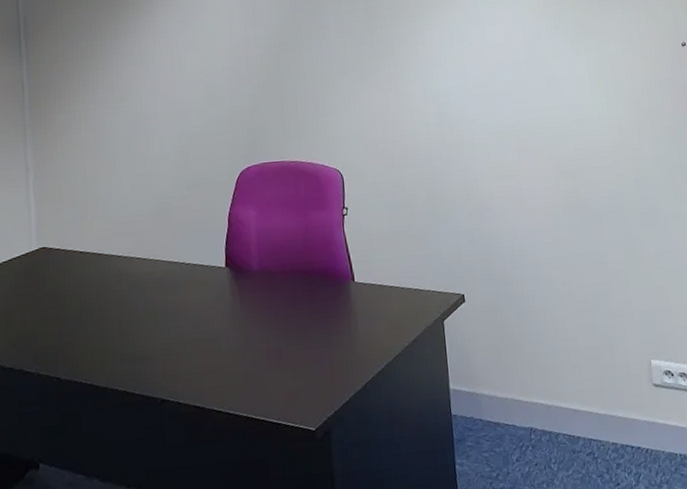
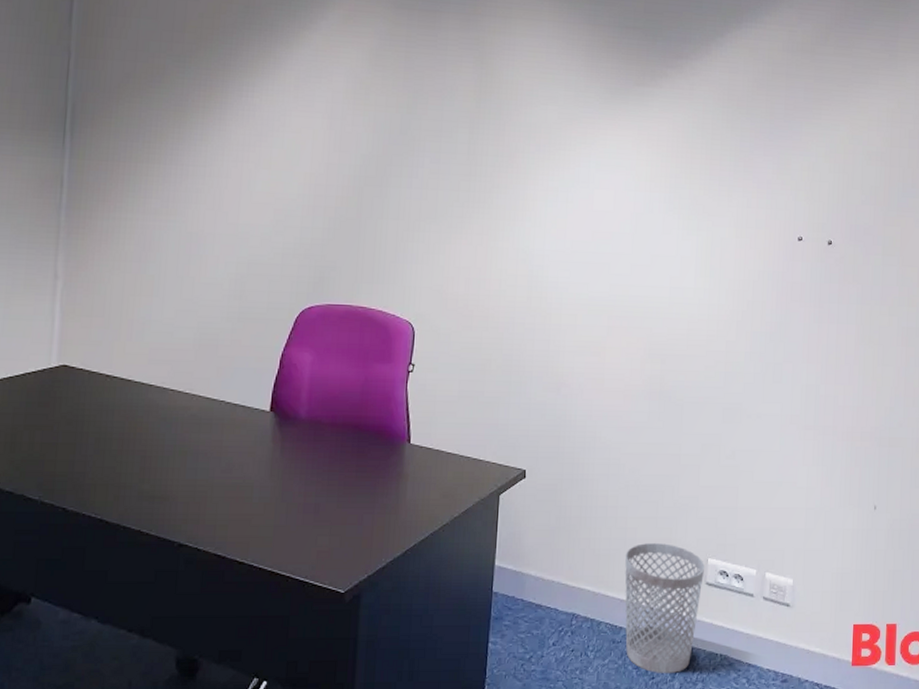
wastebasket: none [571,350,652,480] -> present [625,543,705,674]

